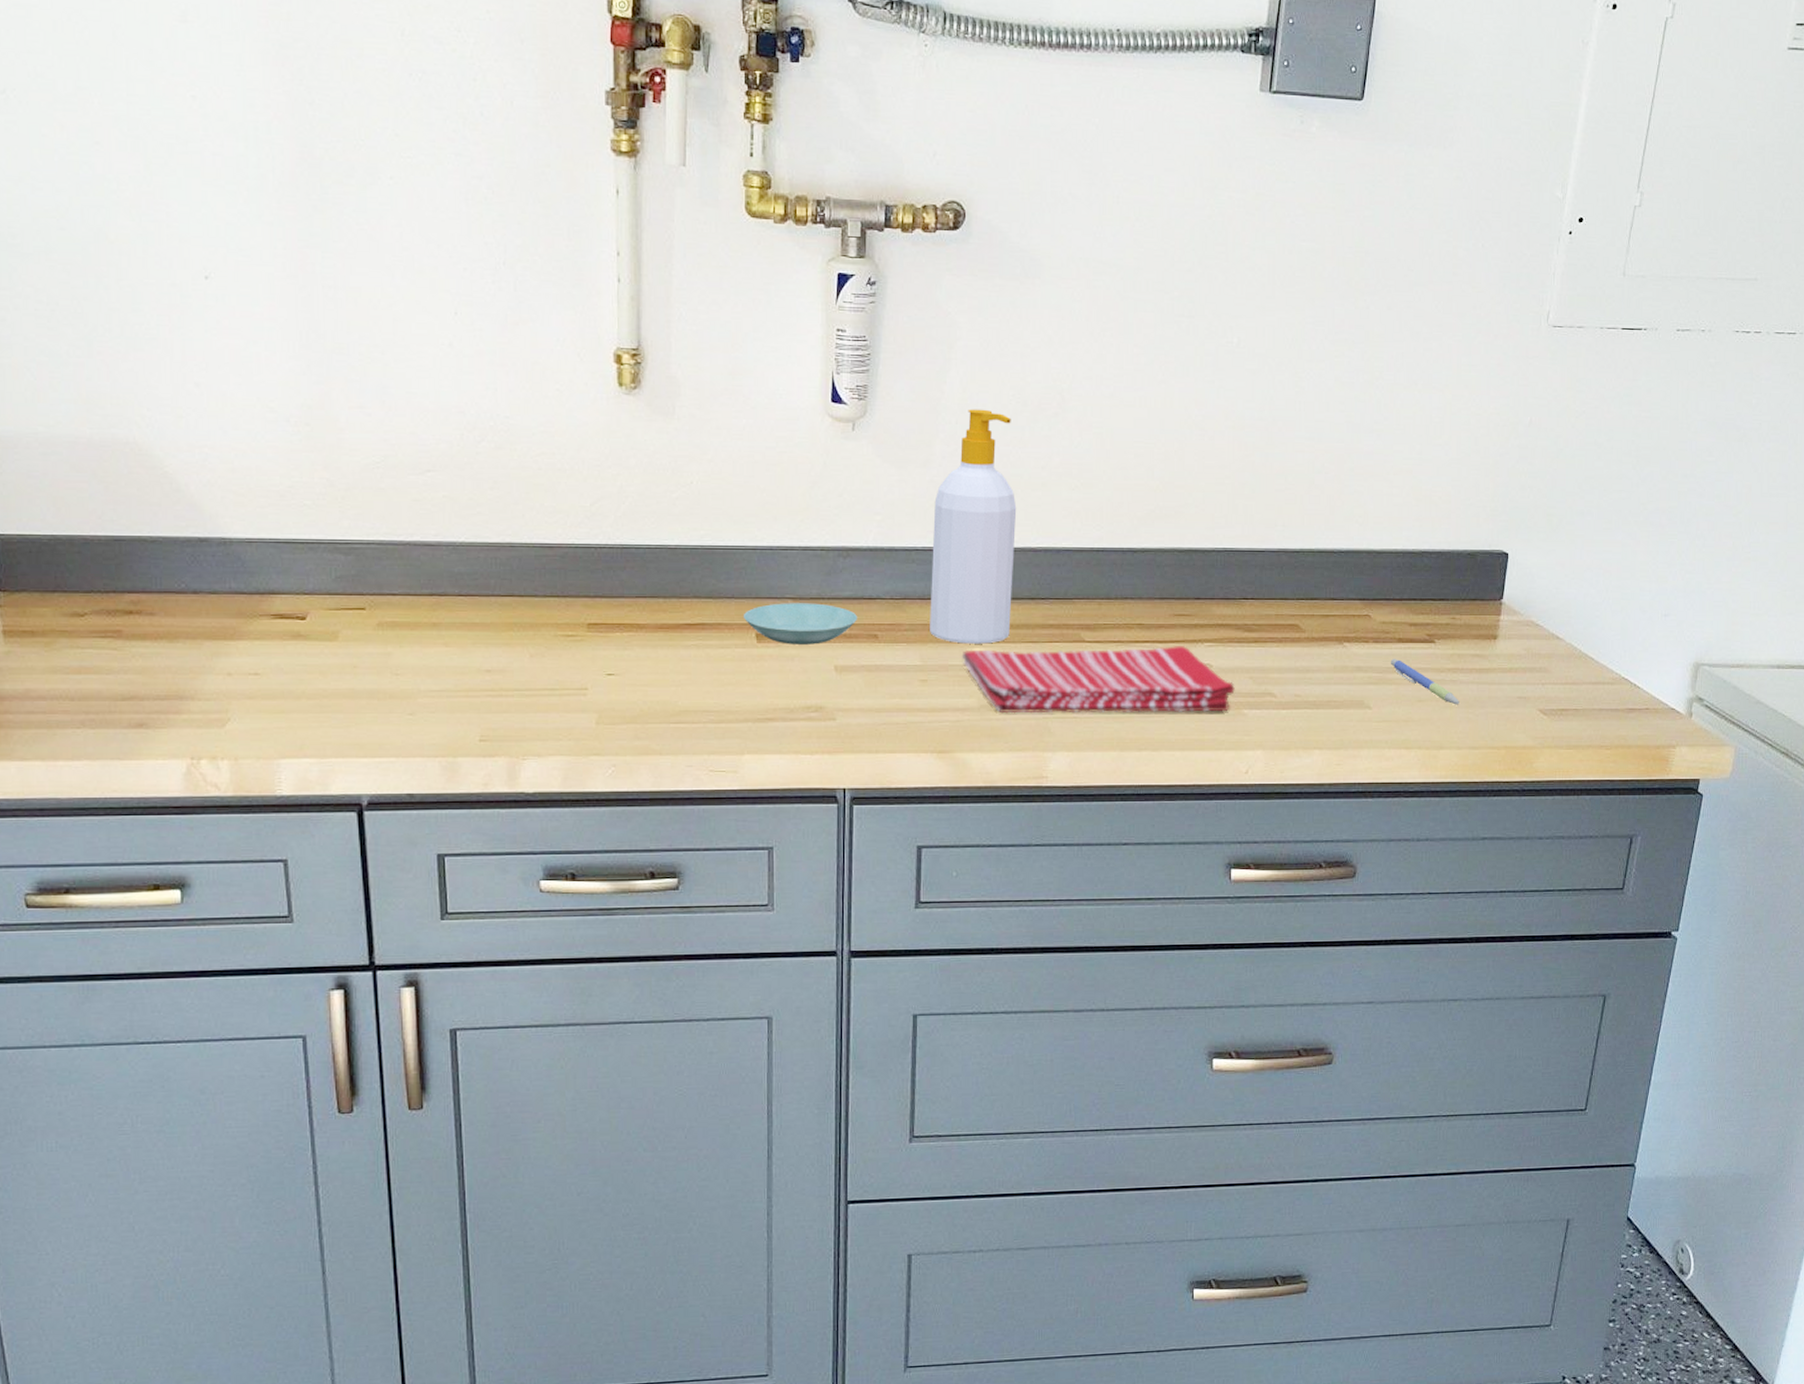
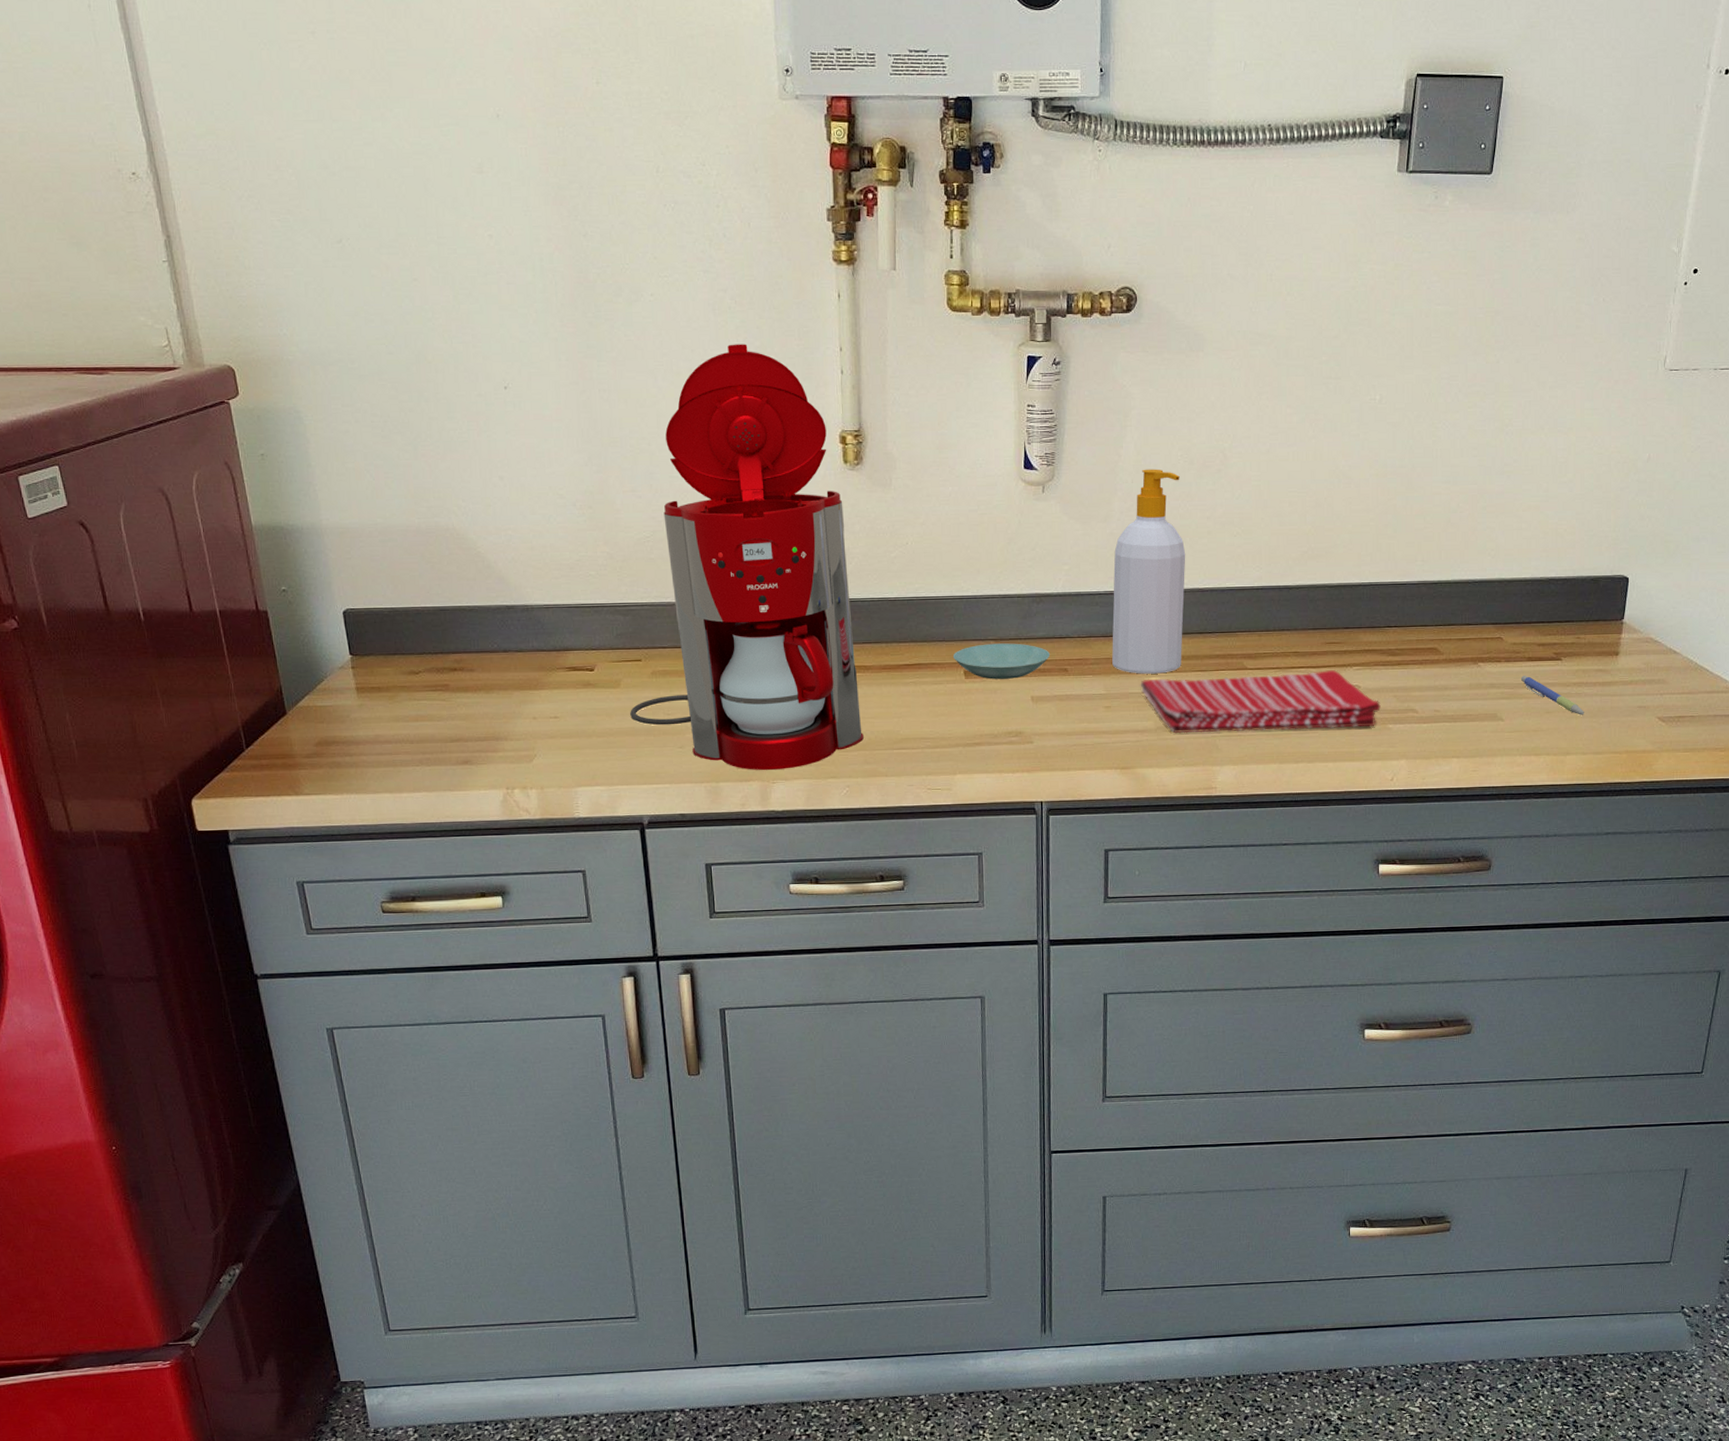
coffee maker: none [349,240,634,744] -> present [630,344,864,770]

